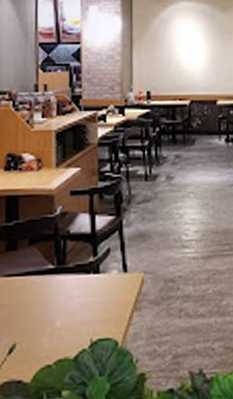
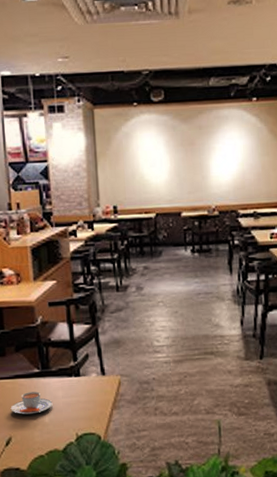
teacup: none [17,290,66,317] -> present [10,391,53,415]

